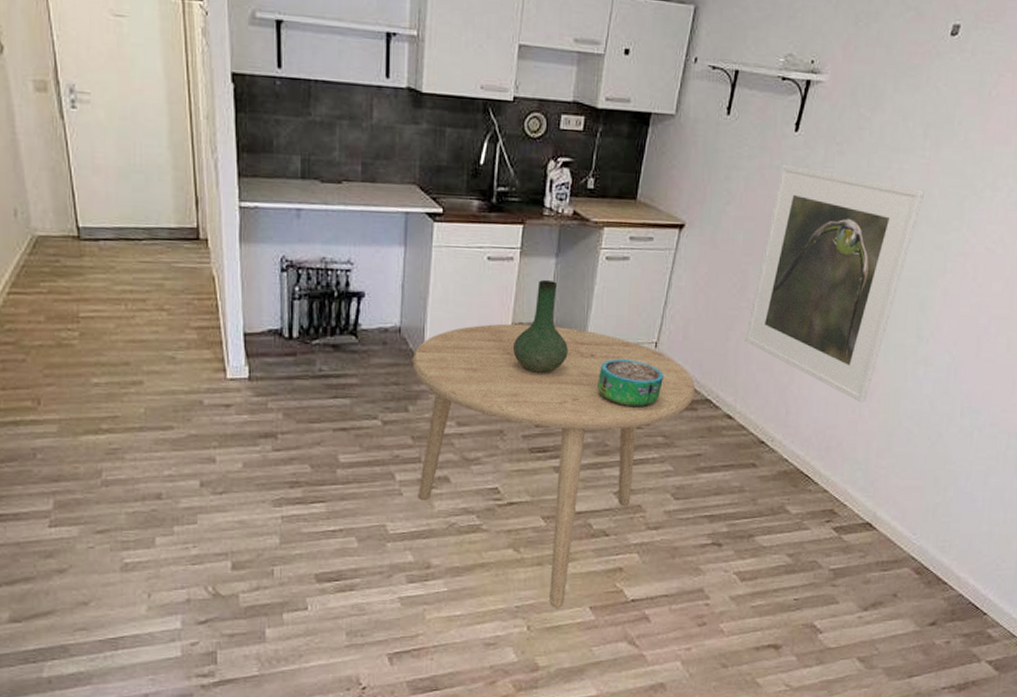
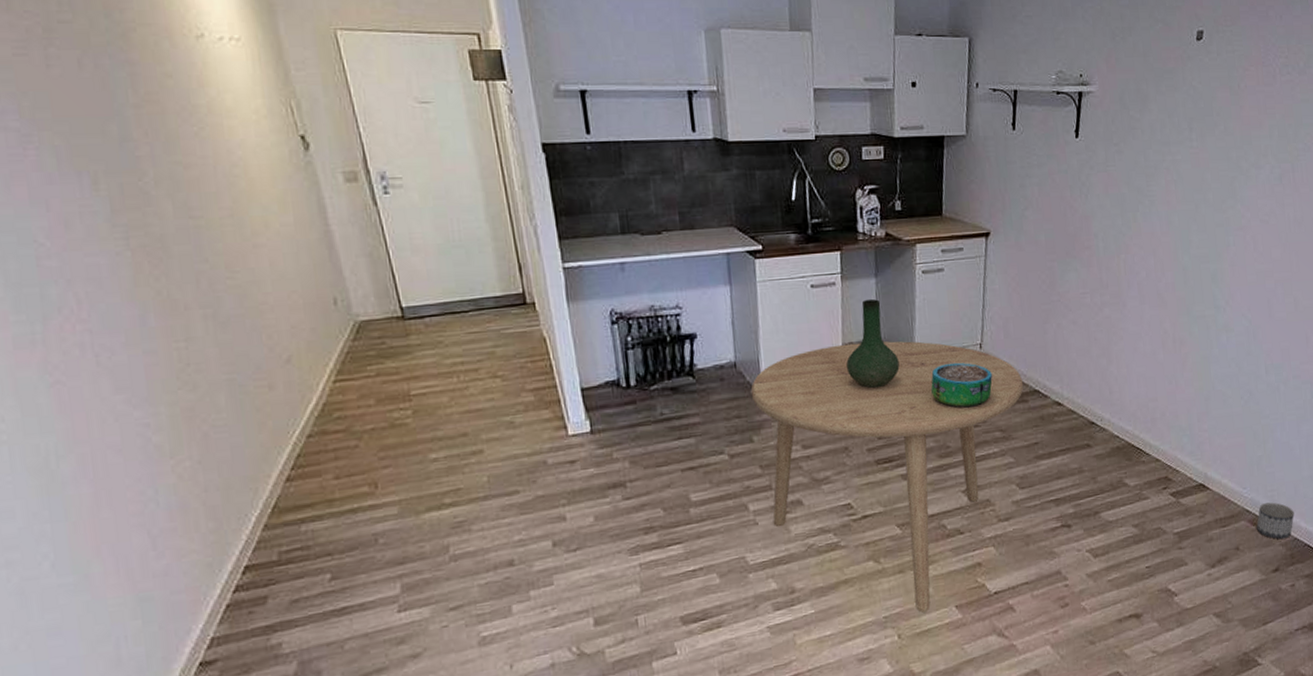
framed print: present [745,164,924,403] -> none [1061,167,1198,374]
planter: none [920,553,964,593] -> present [1256,502,1295,540]

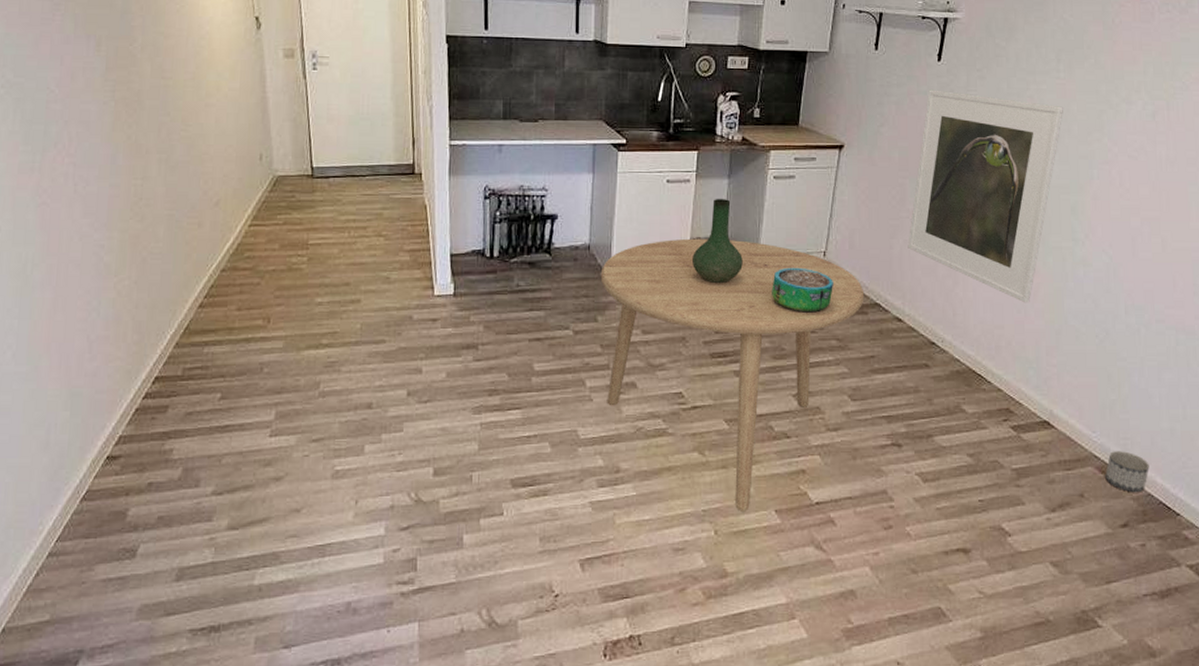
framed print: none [1061,167,1198,374] -> present [907,89,1063,303]

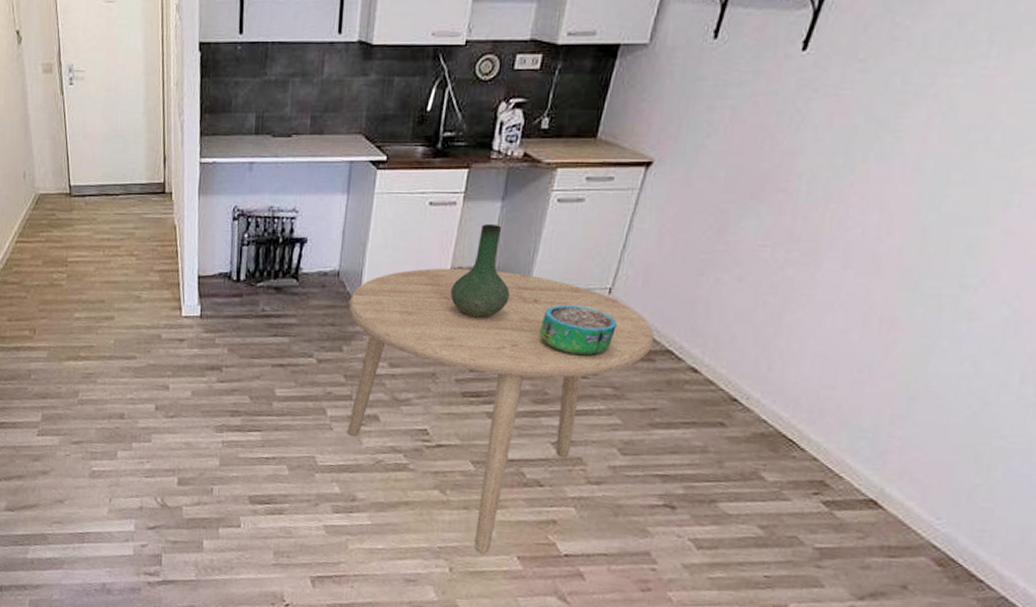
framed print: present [907,89,1063,303] -> none [719,89,985,361]
planter: present [1105,451,1149,493] -> none [942,543,1011,594]

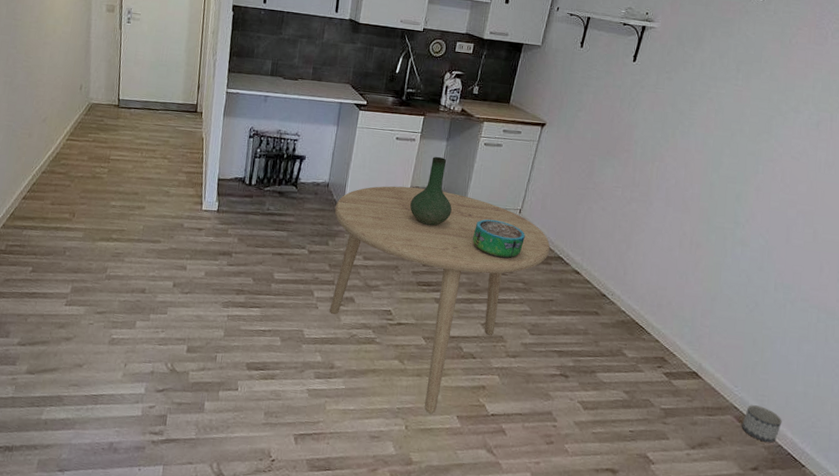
planter: none [942,543,1011,594] -> present [742,405,782,443]

